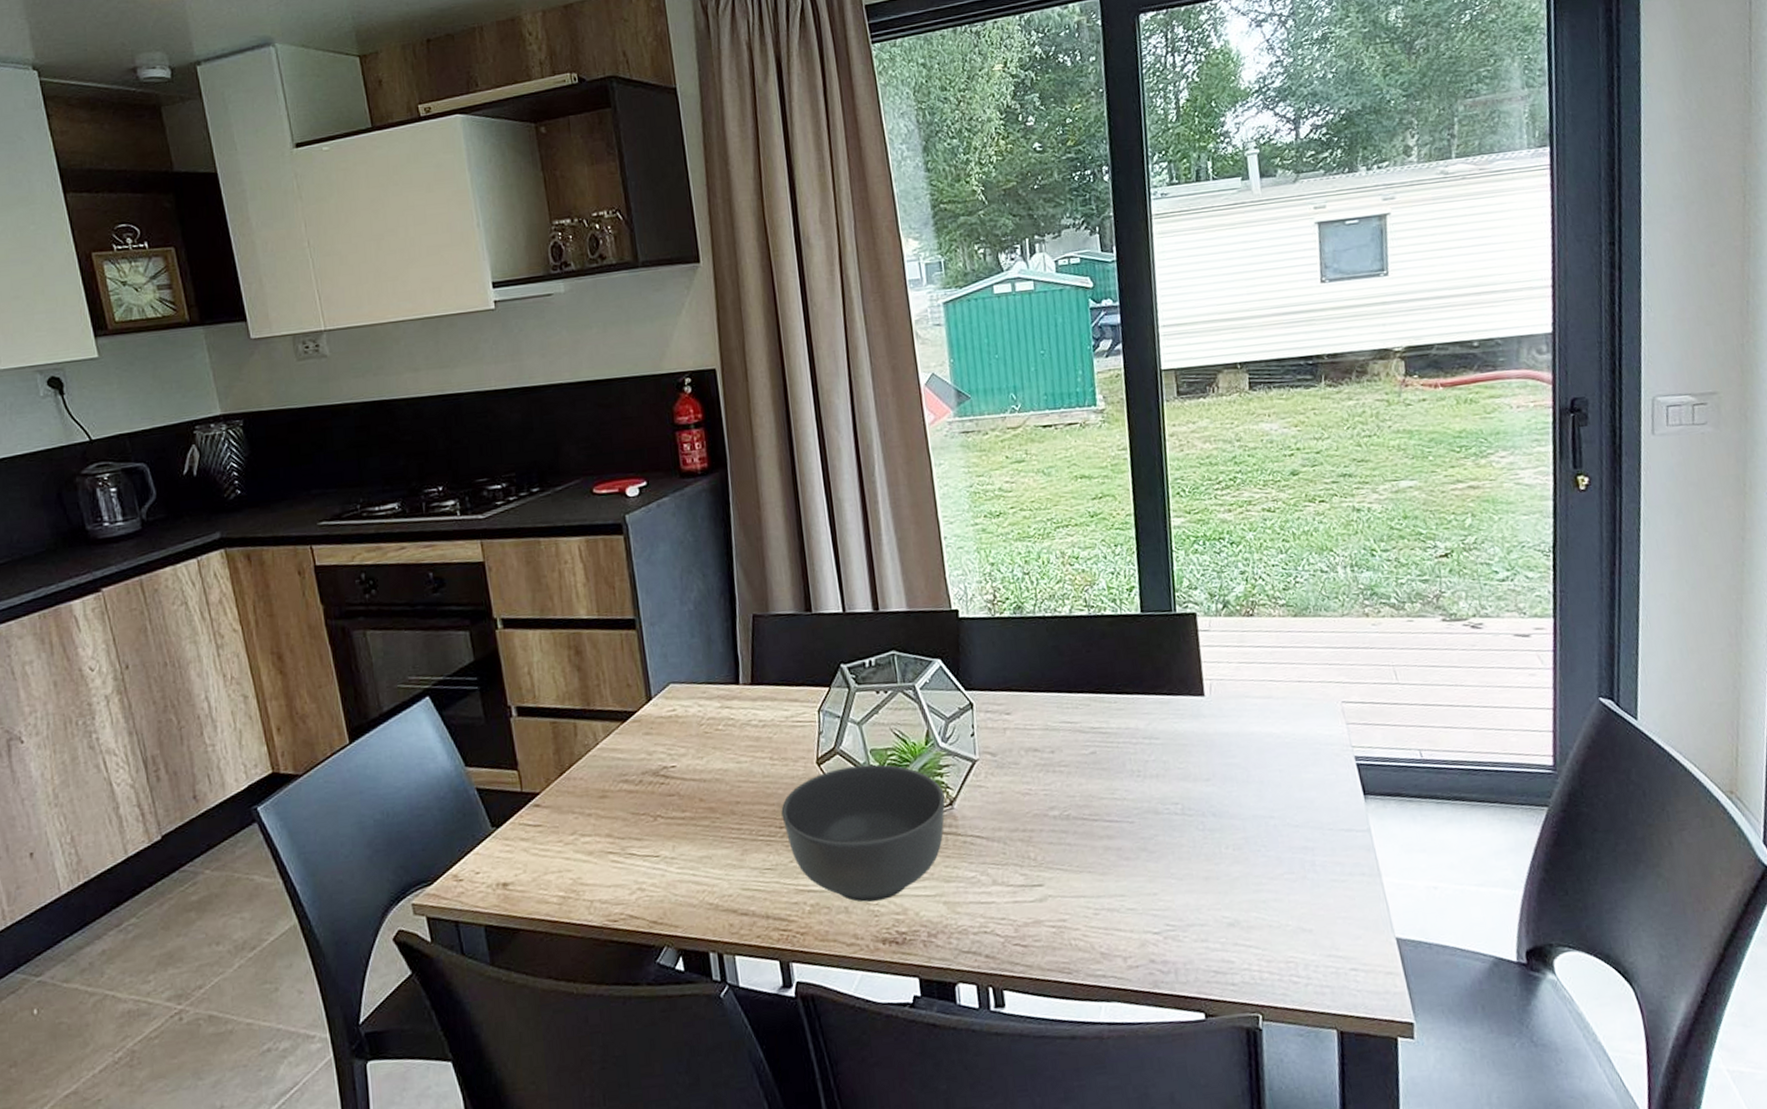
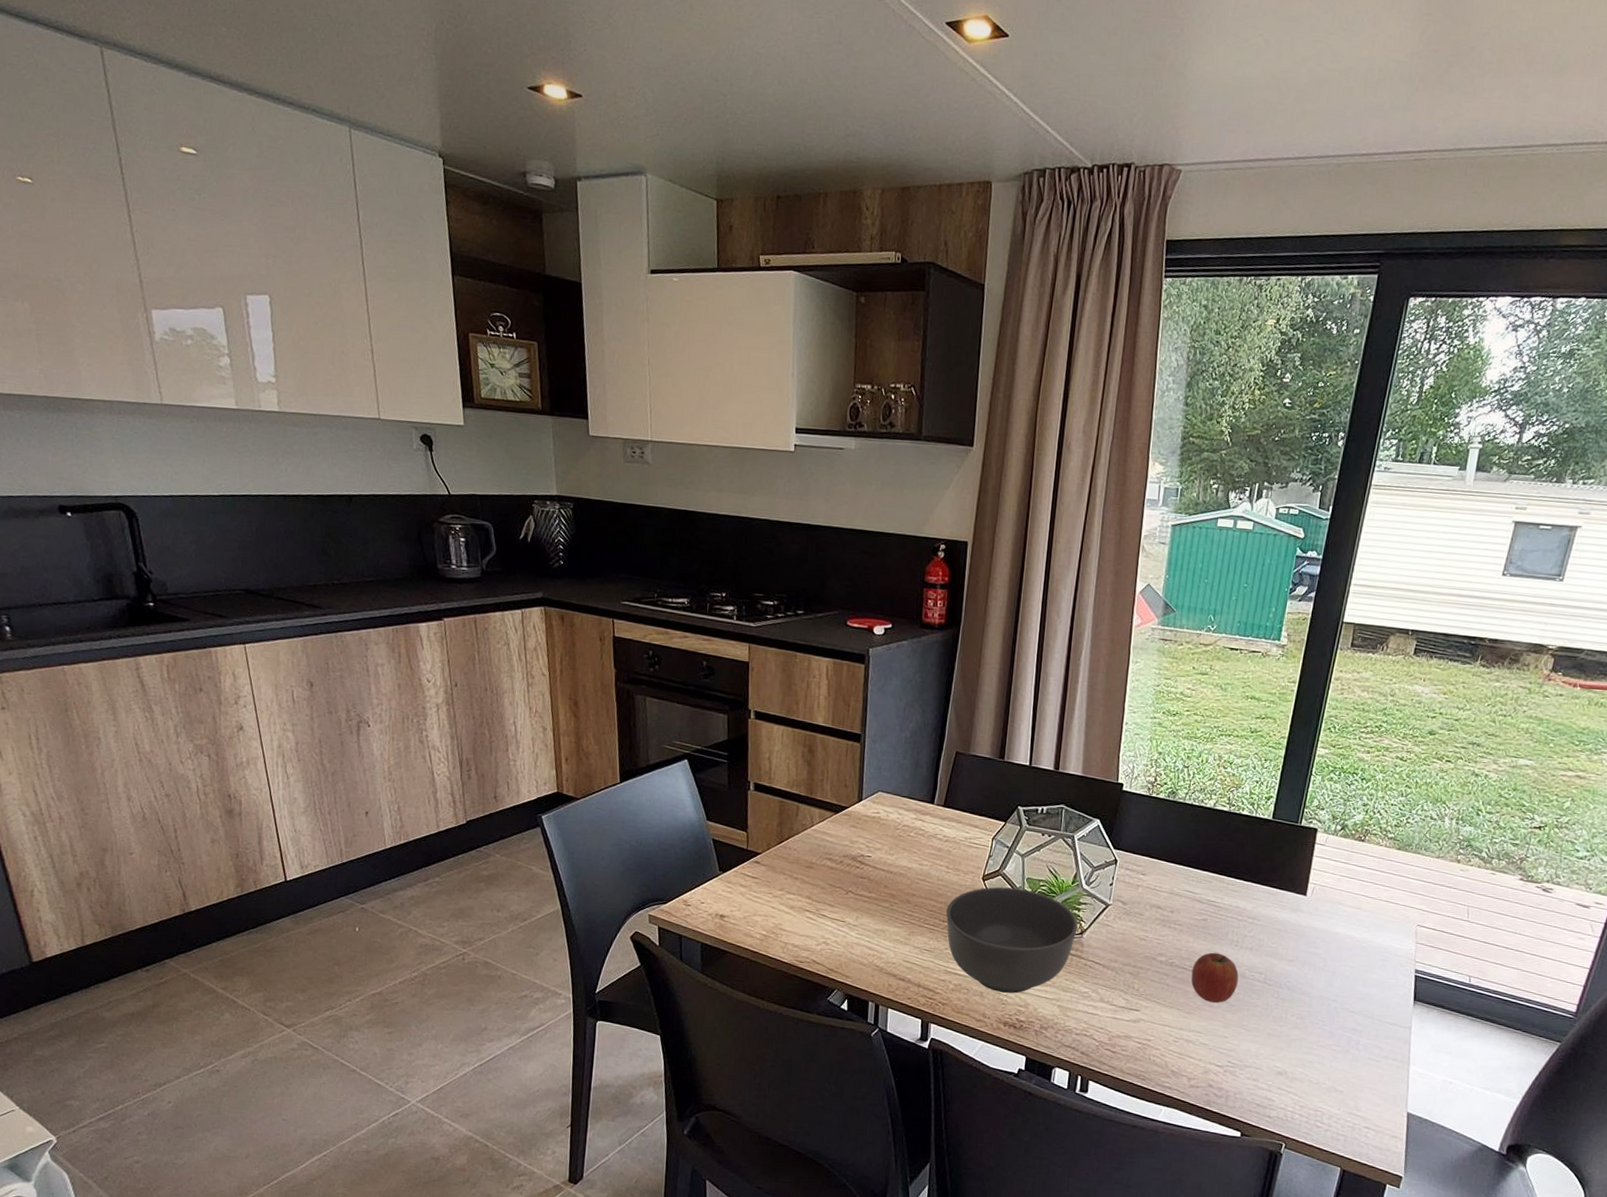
fruit: none [1093,790,1153,854] -> present [1191,952,1239,1003]

